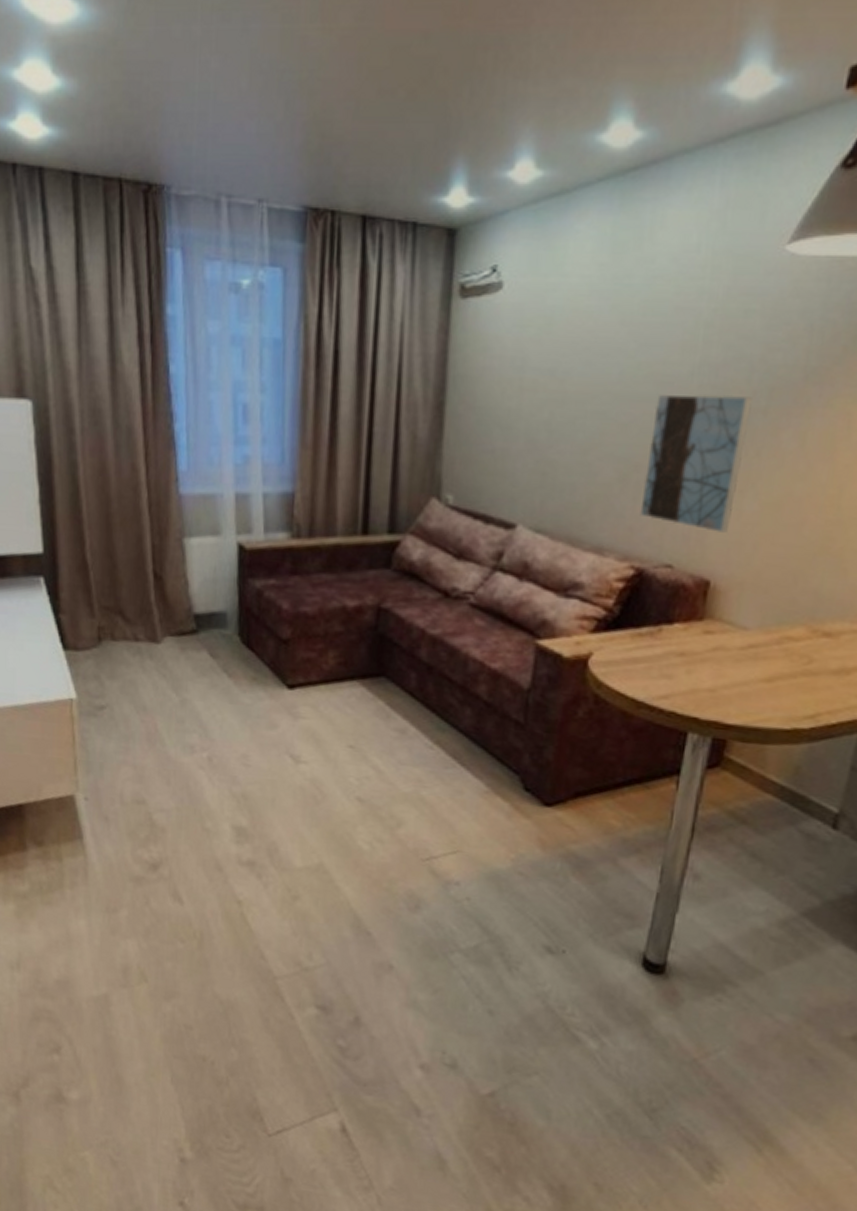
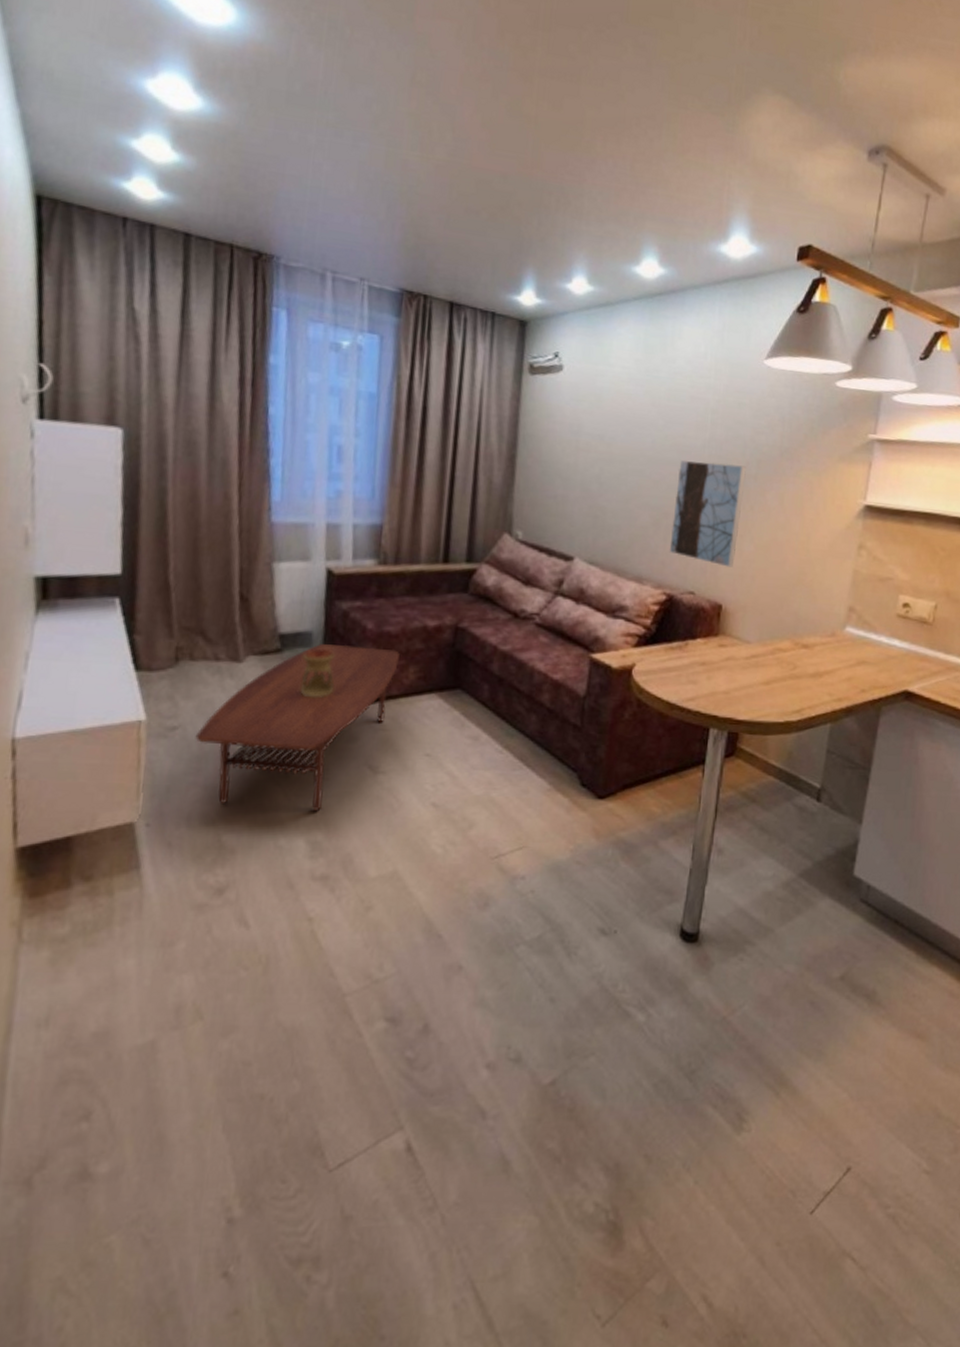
coffee table: none [122,625,318,798] -> present [195,644,400,812]
oil burner: none [218,631,251,683] -> present [300,649,335,699]

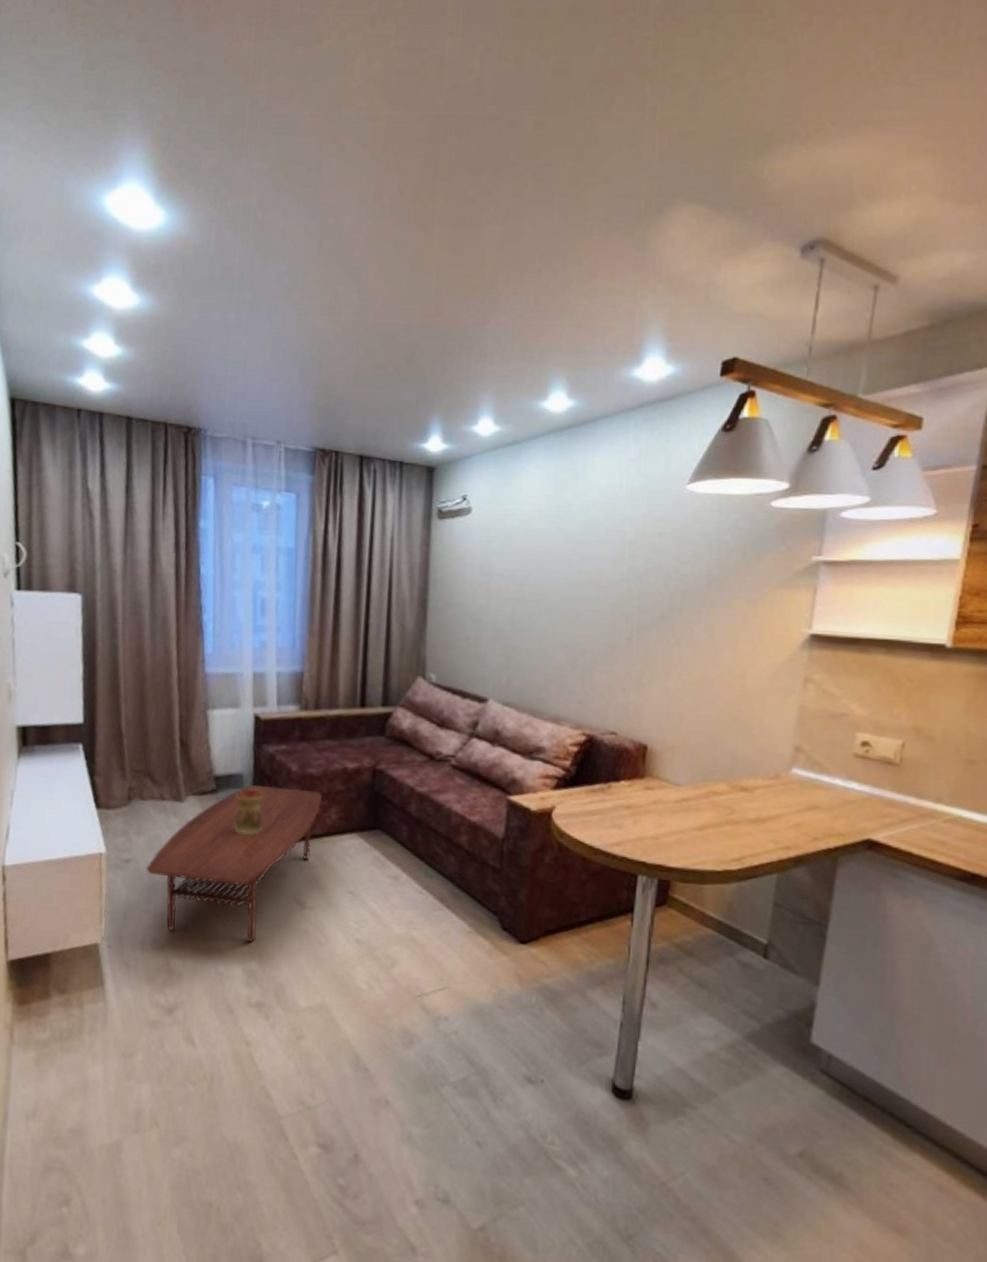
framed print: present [669,459,747,567] -> none [587,595,671,706]

